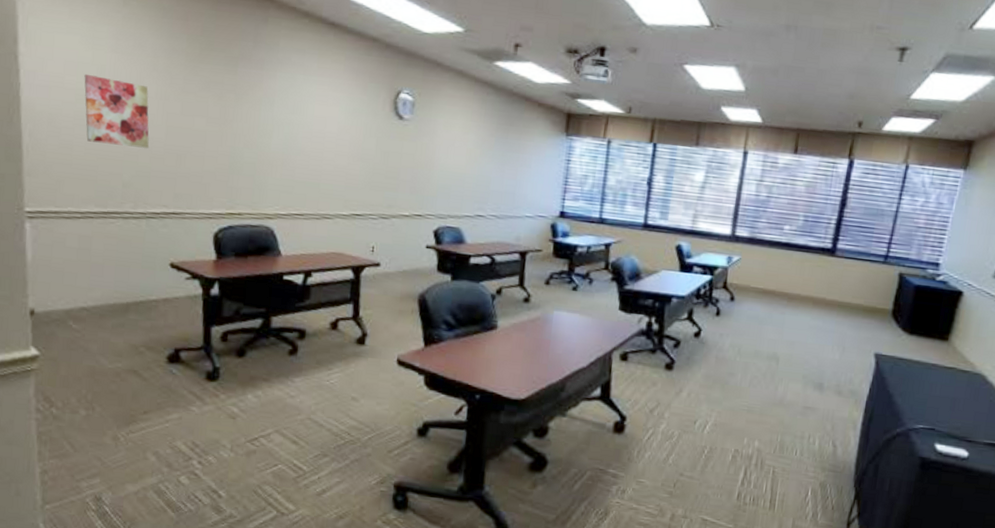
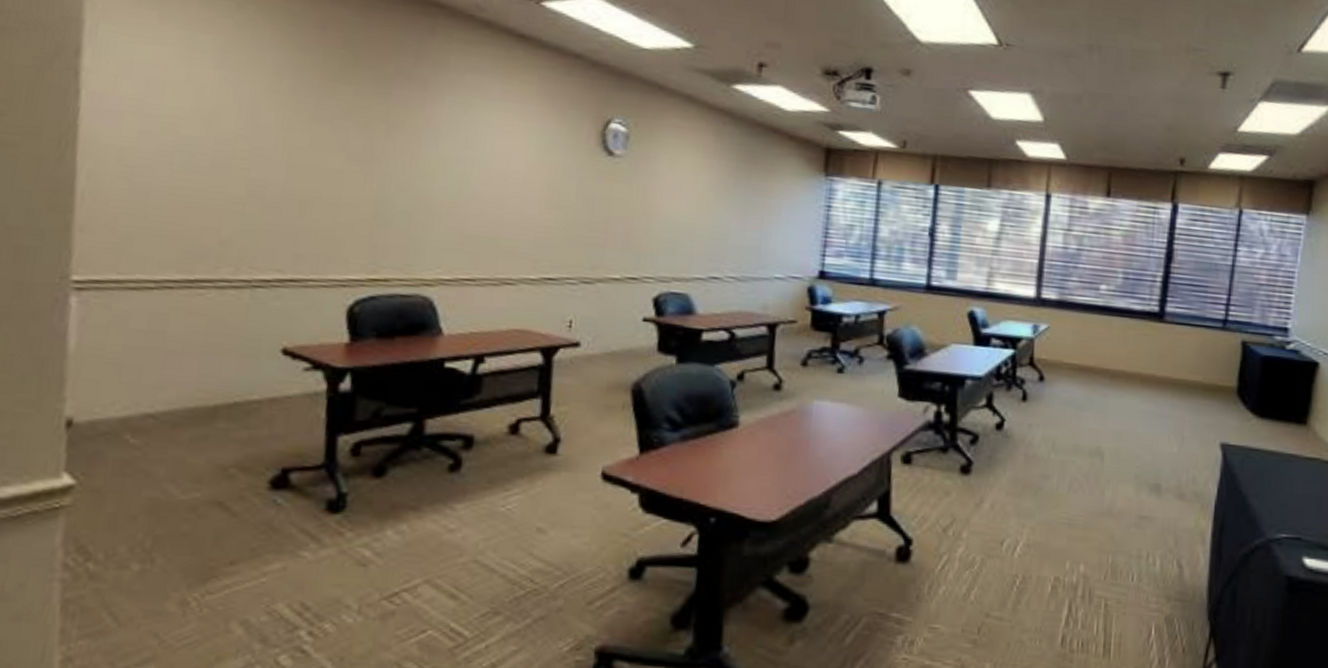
wall art: present [84,73,150,148] -> none [171,95,265,194]

